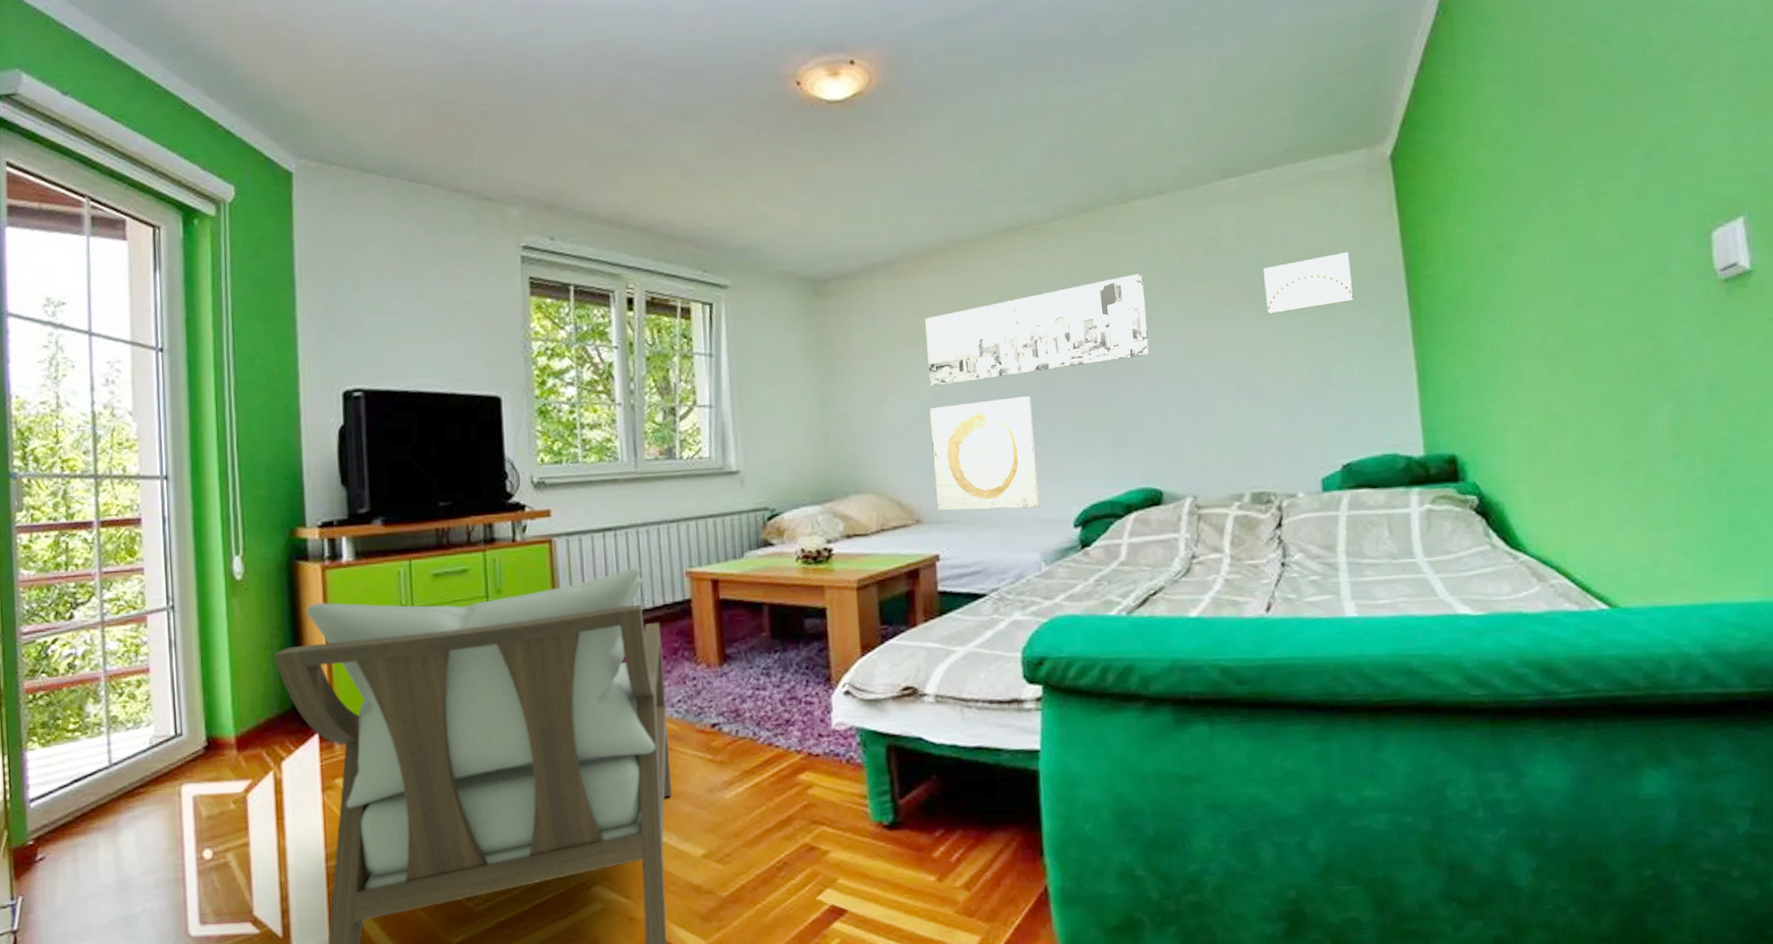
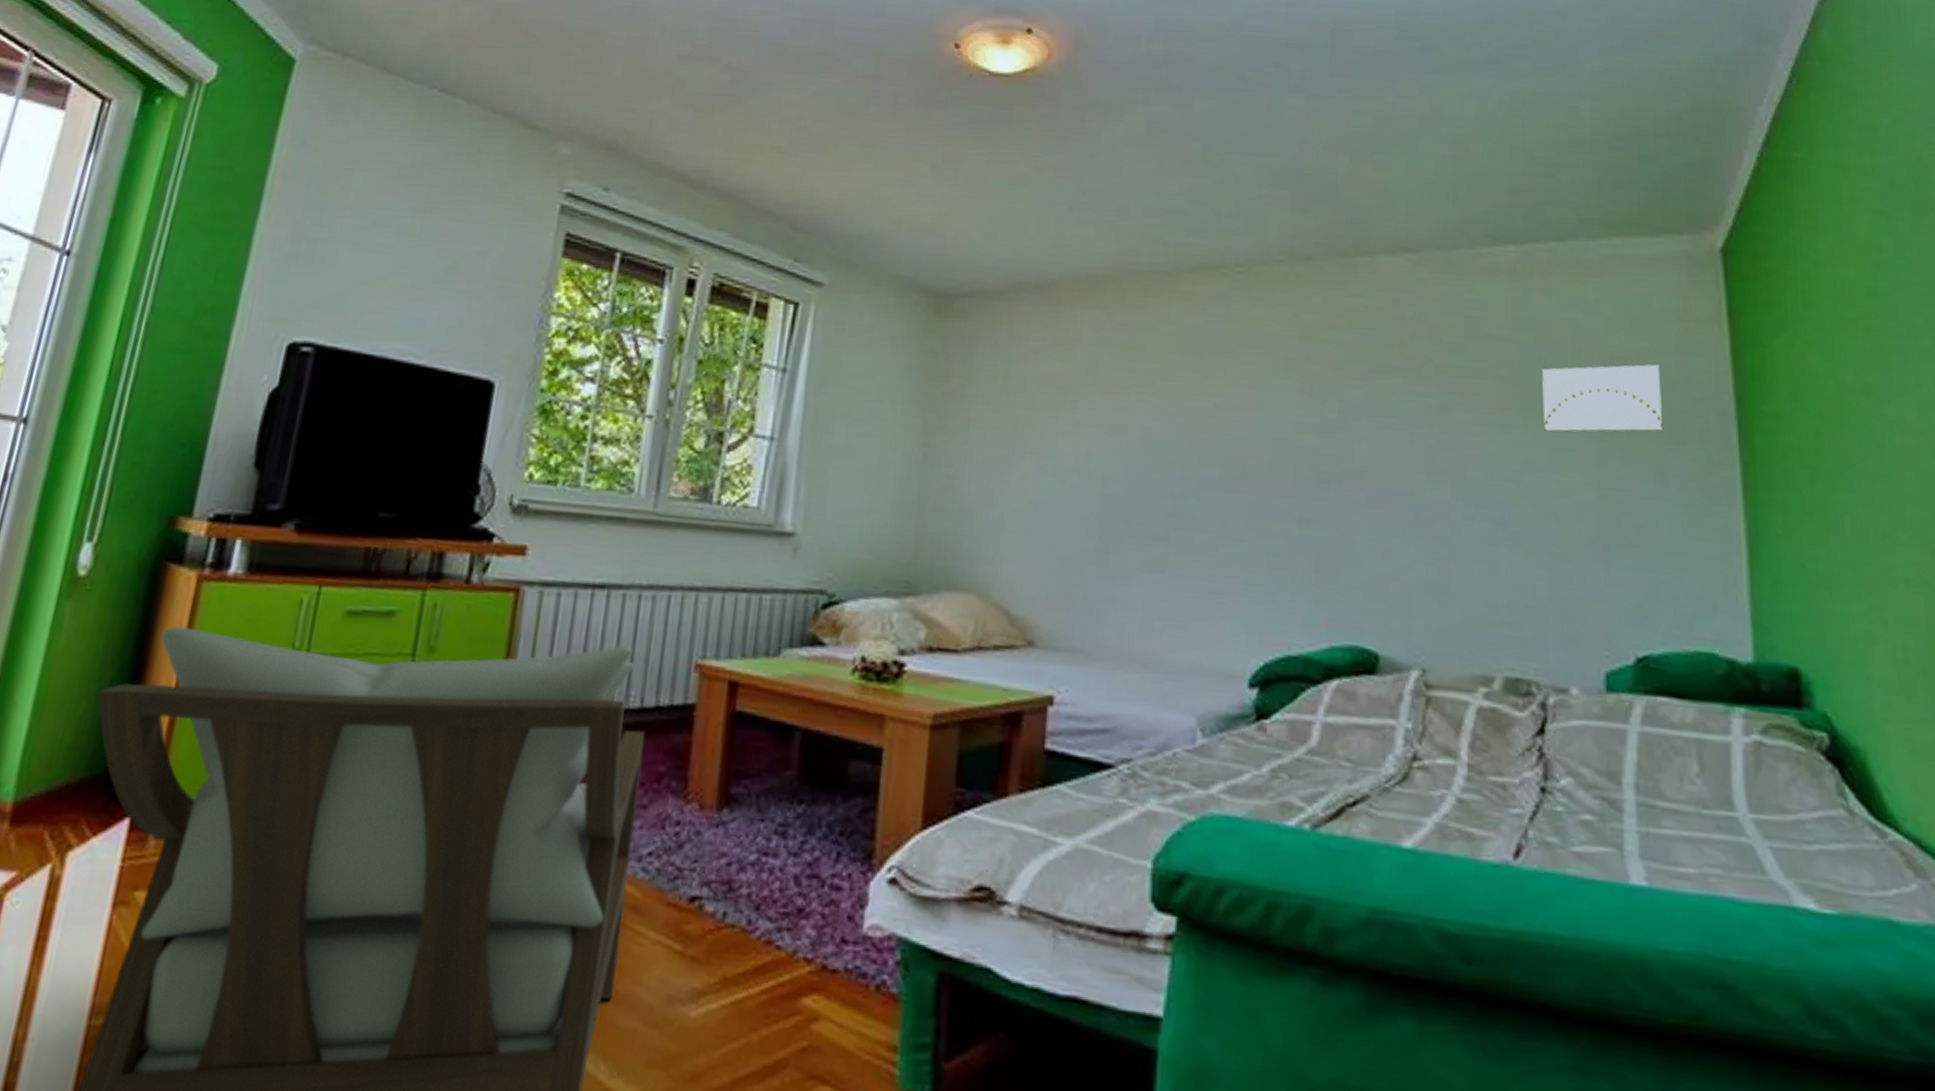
wall art: present [925,273,1150,387] -> none [1072,350,1379,463]
wall art: present [929,396,1039,511] -> none [1060,487,1209,651]

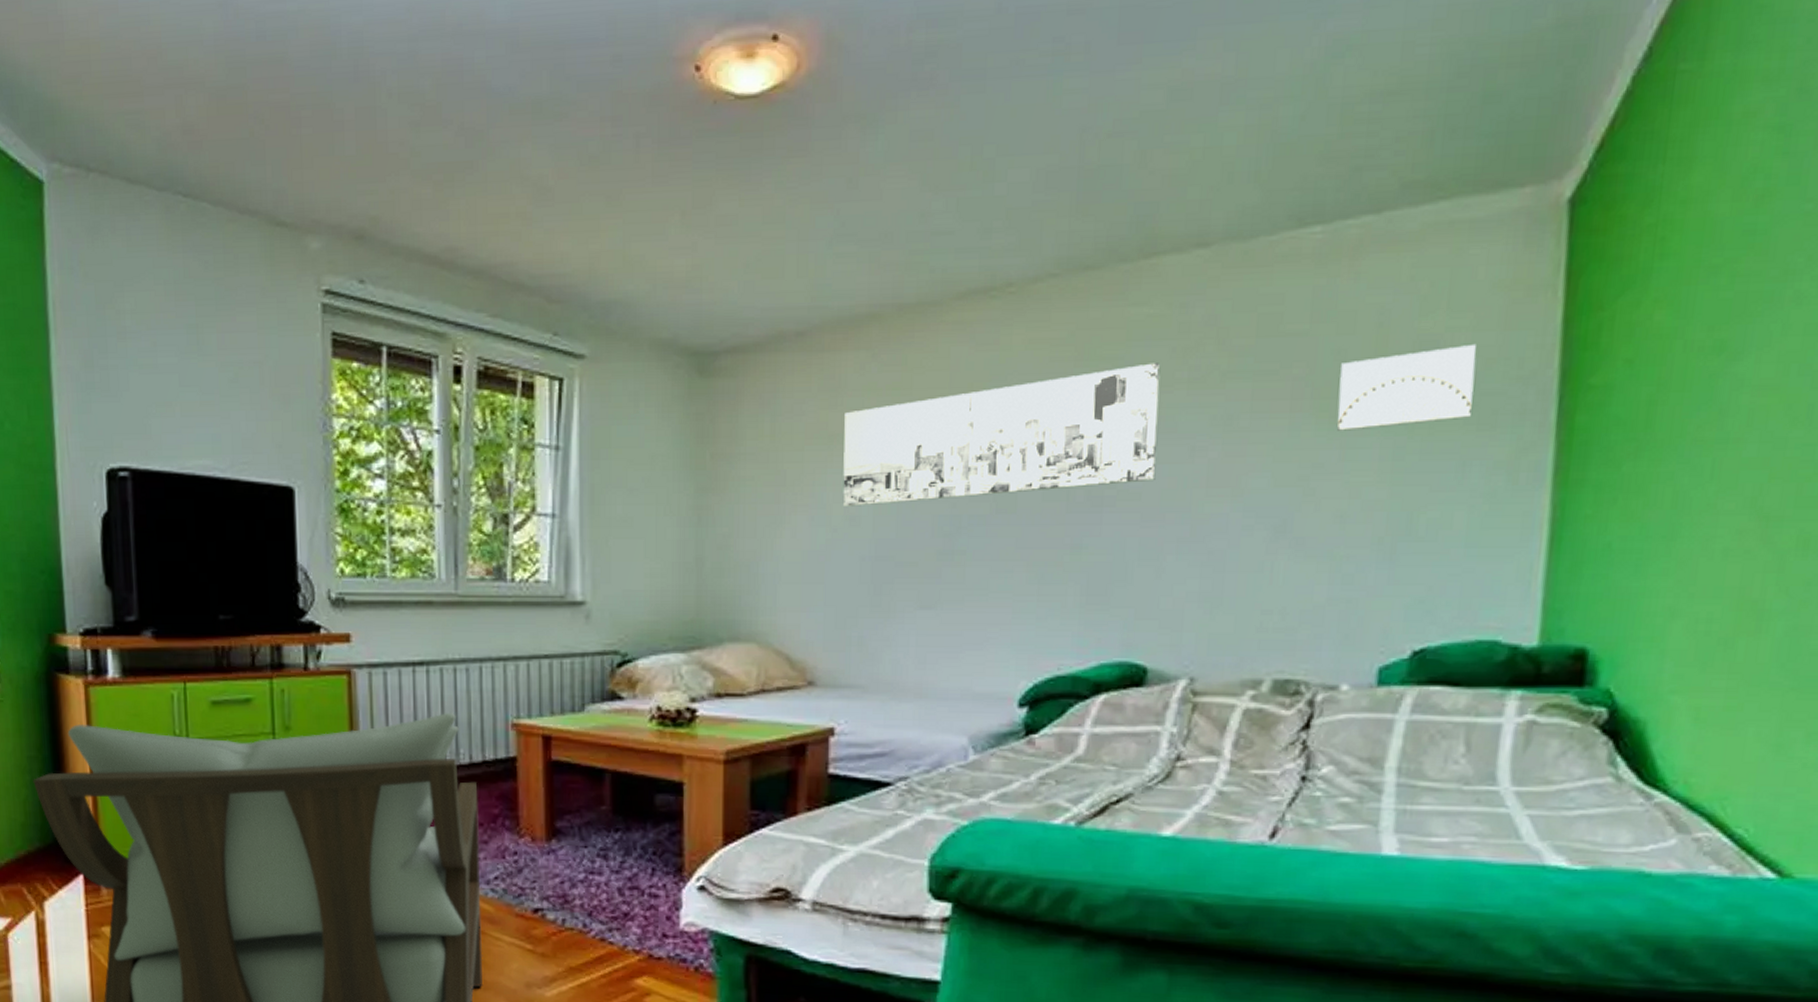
wall art: none [1072,350,1379,463] -> present [842,363,1161,507]

